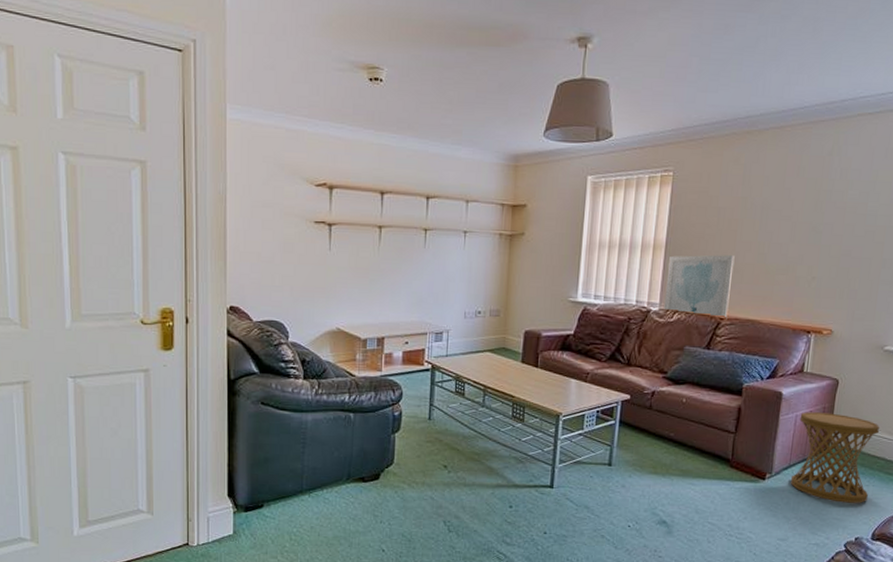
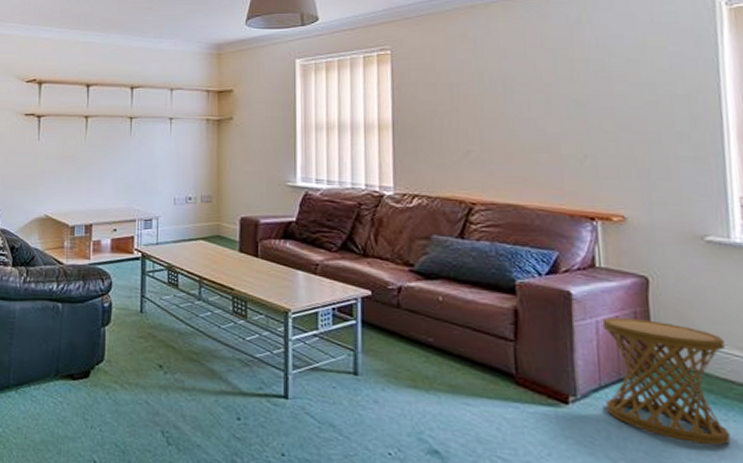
wall art: present [664,255,735,318] -> none [398,133,481,203]

